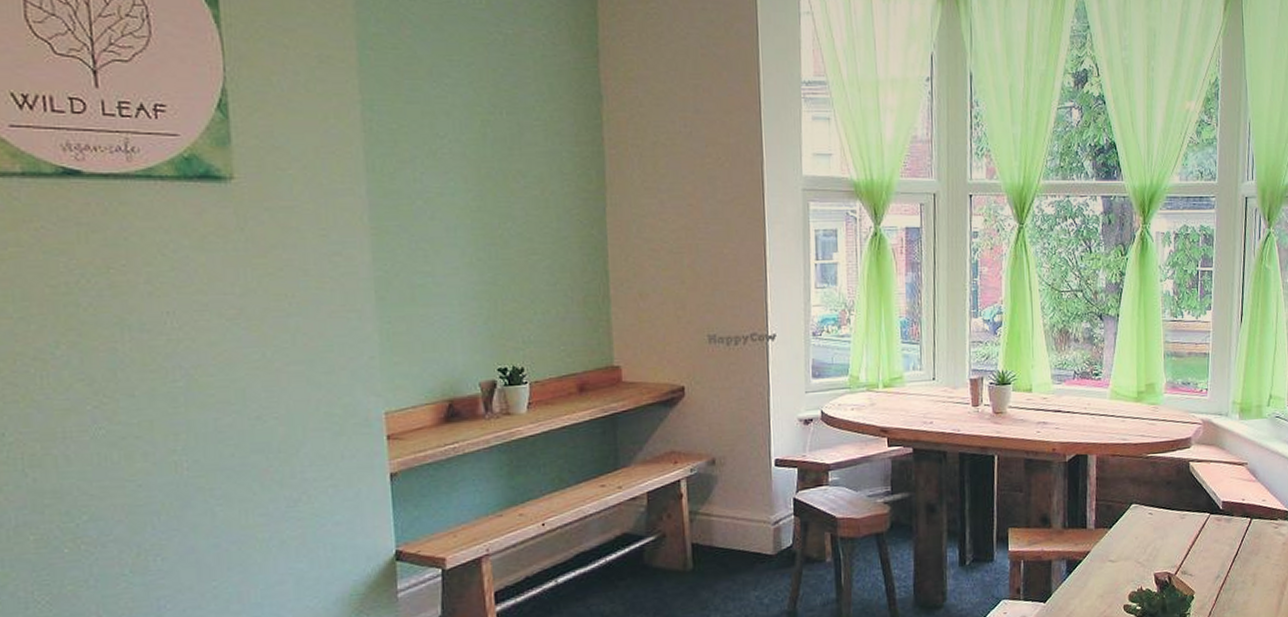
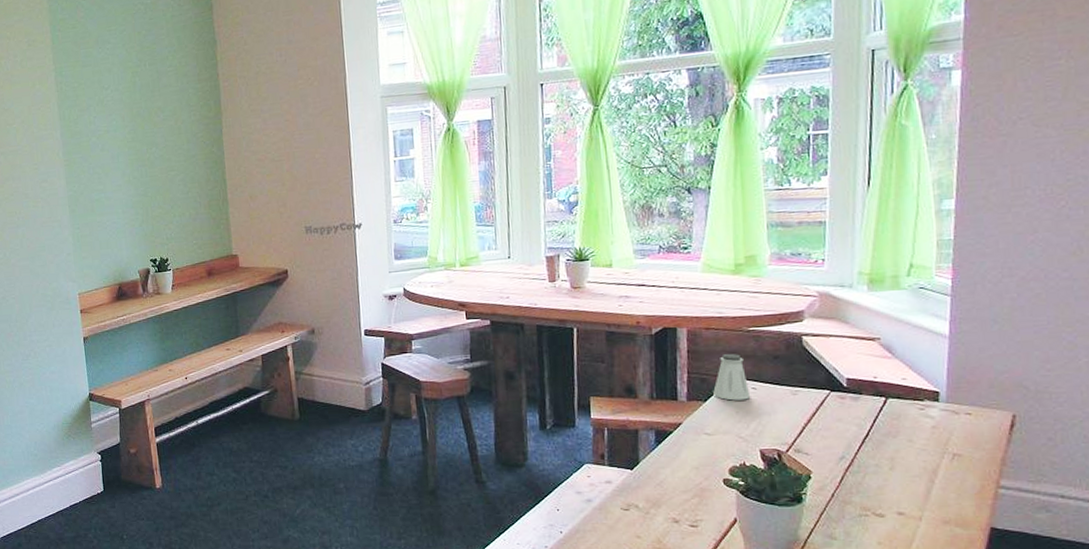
saltshaker: none [1117,479,1148,527] -> present [713,353,751,401]

